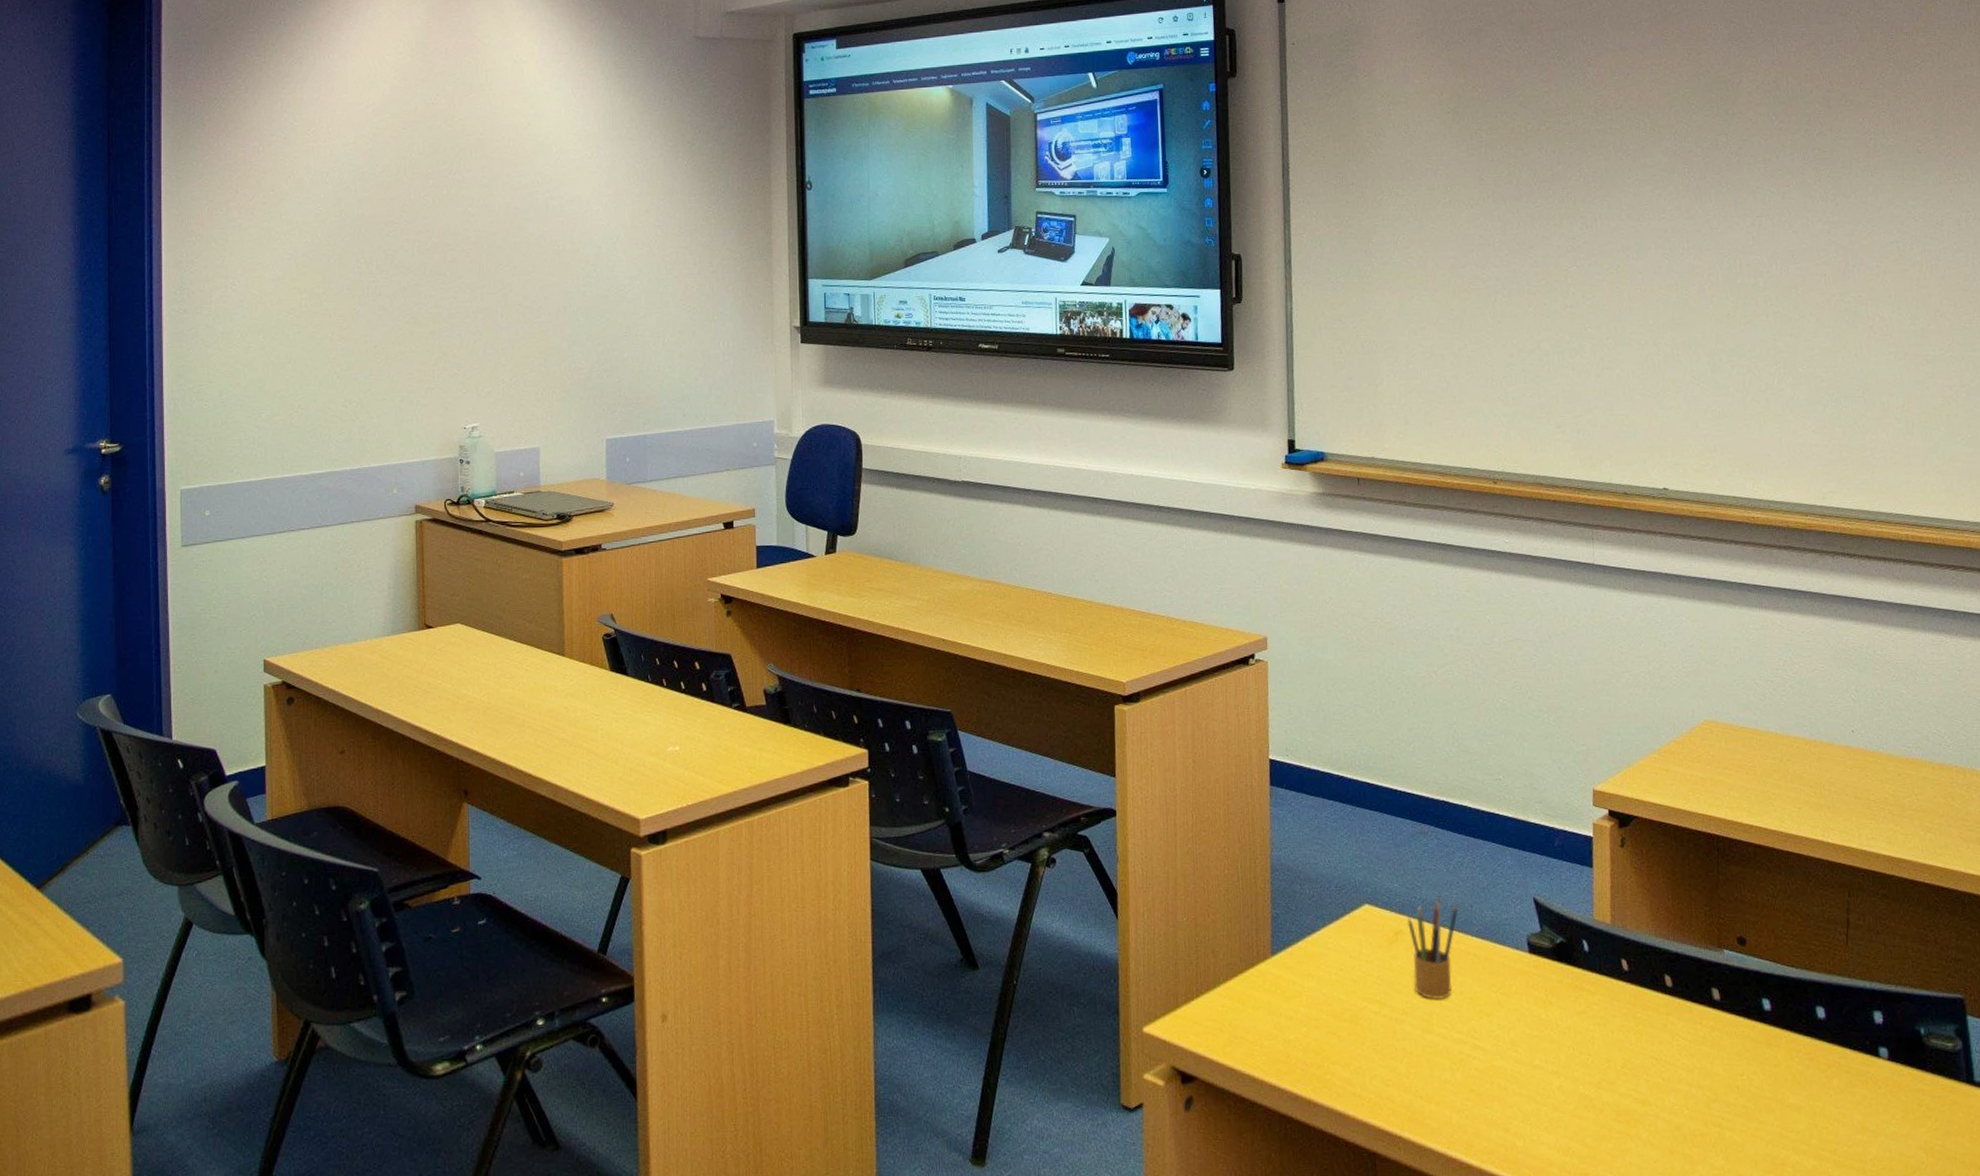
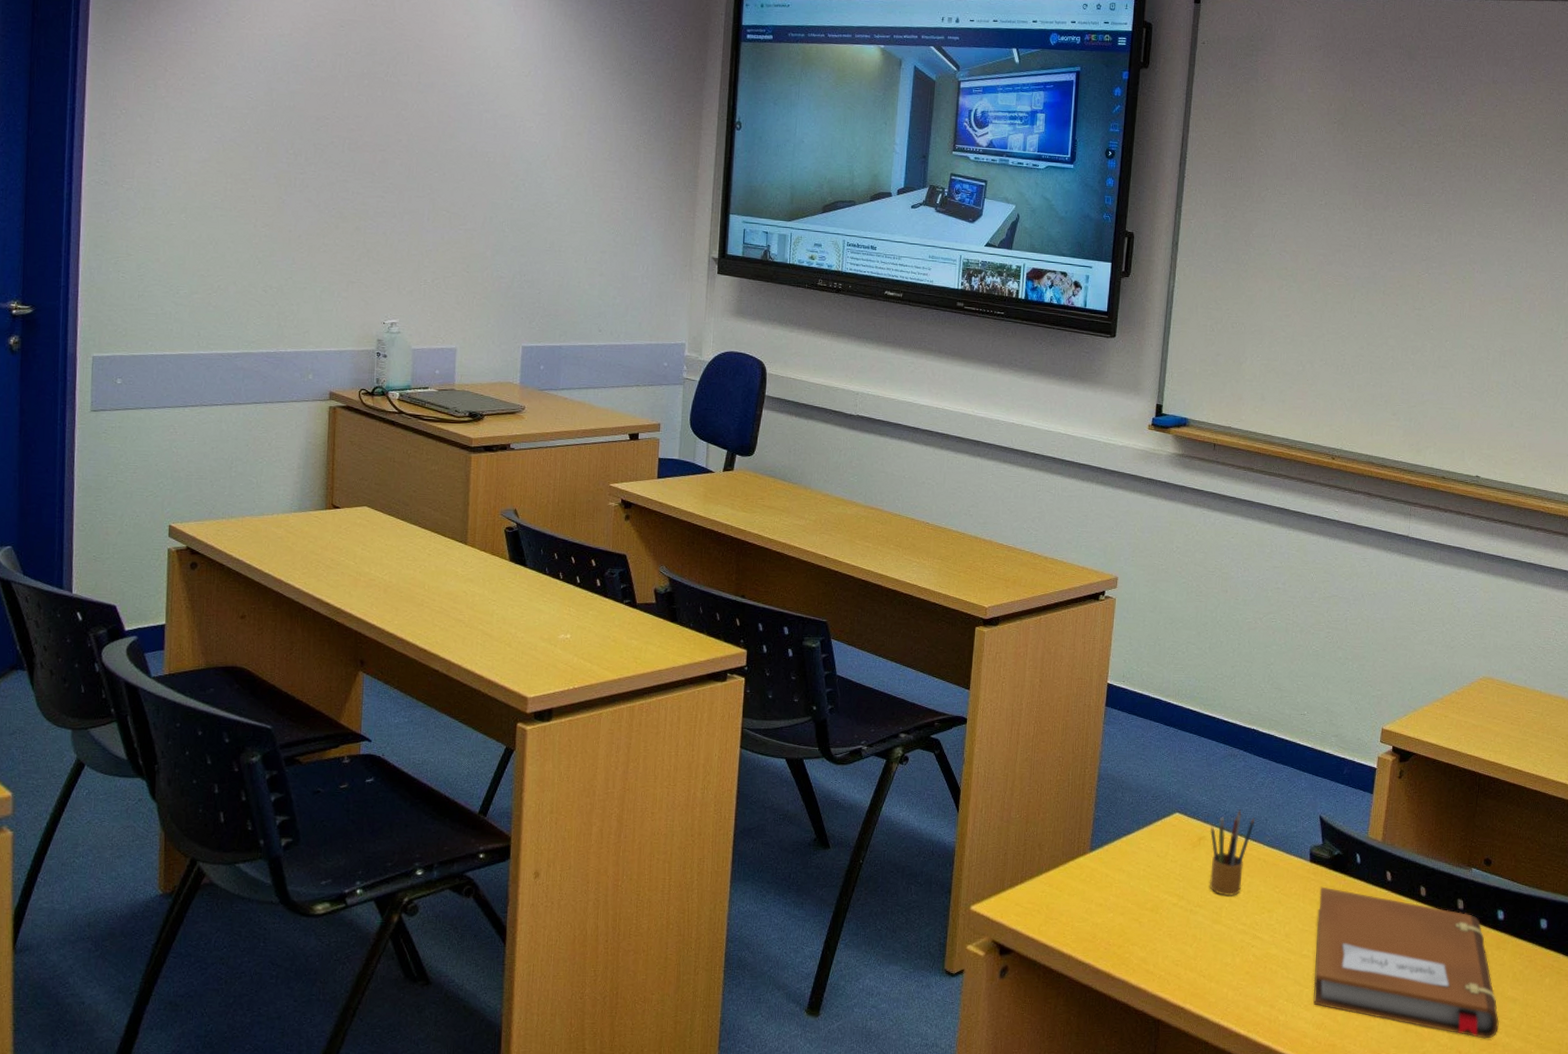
notebook: none [1544,982,1784,1158] -> present [1313,886,1499,1039]

